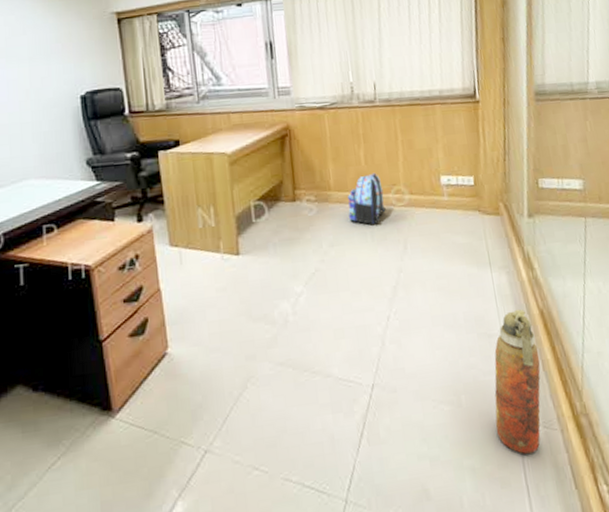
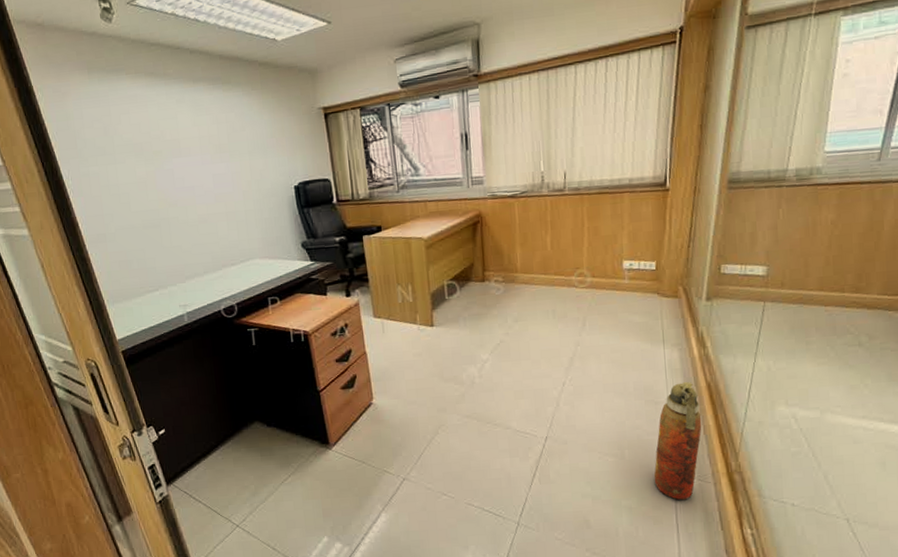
backpack: present [348,172,386,225] -> none [533,257,568,304]

